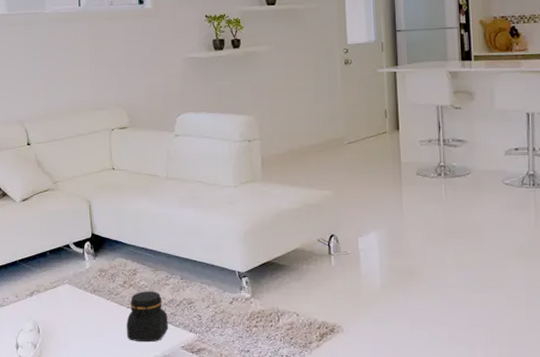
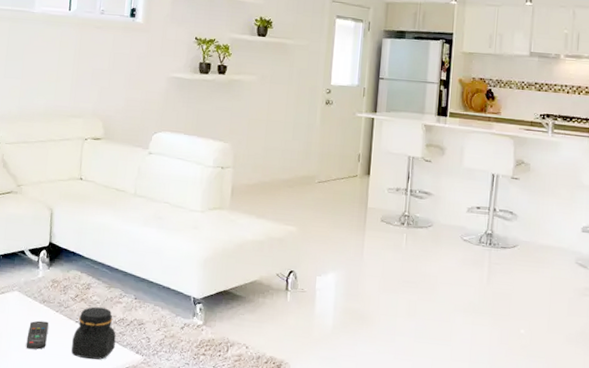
remote control: none [83,310,102,339] -> present [26,320,49,350]

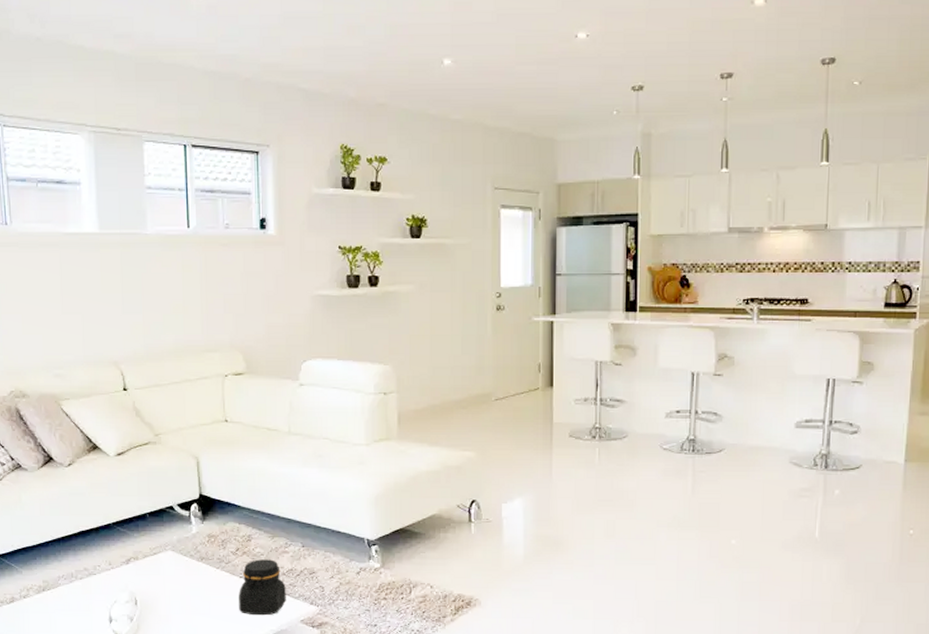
remote control: present [26,320,49,350] -> none [188,580,210,611]

